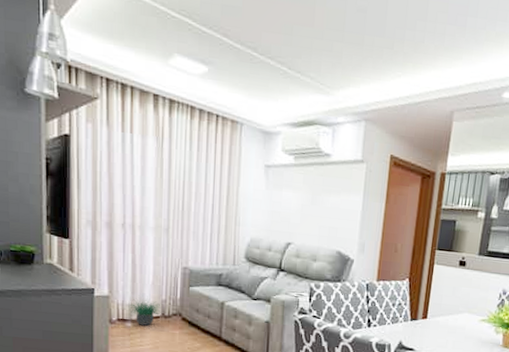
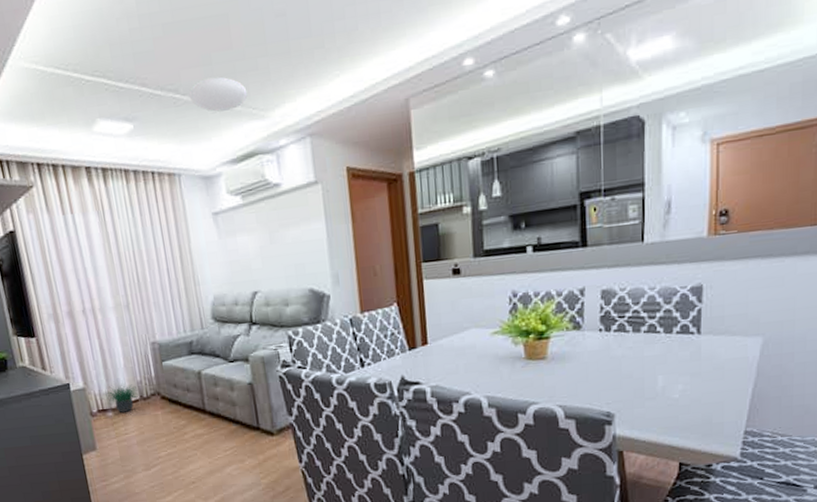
ceiling light: none [266,46,319,80] -> present [189,76,248,112]

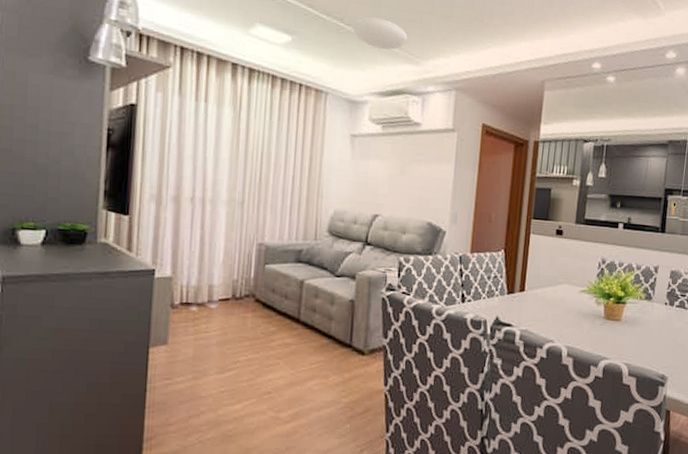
potted plant: present [105,382,138,413] -> none [194,278,231,309]

